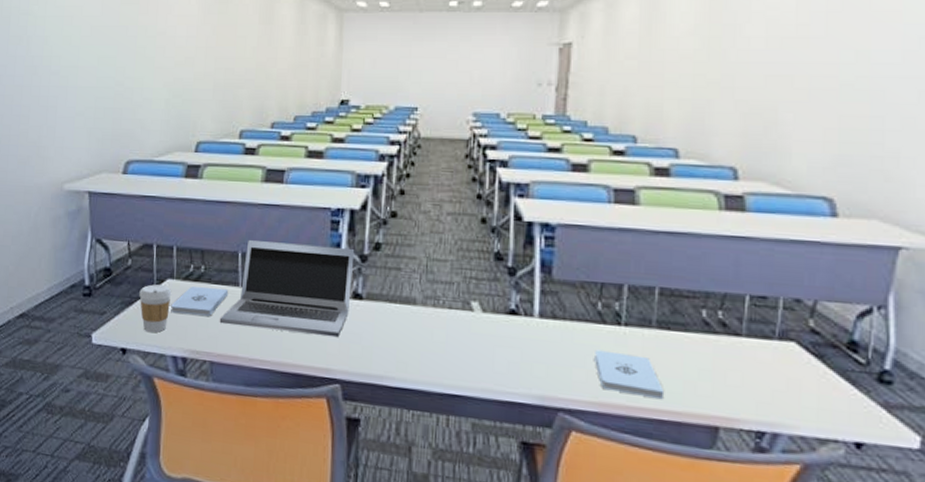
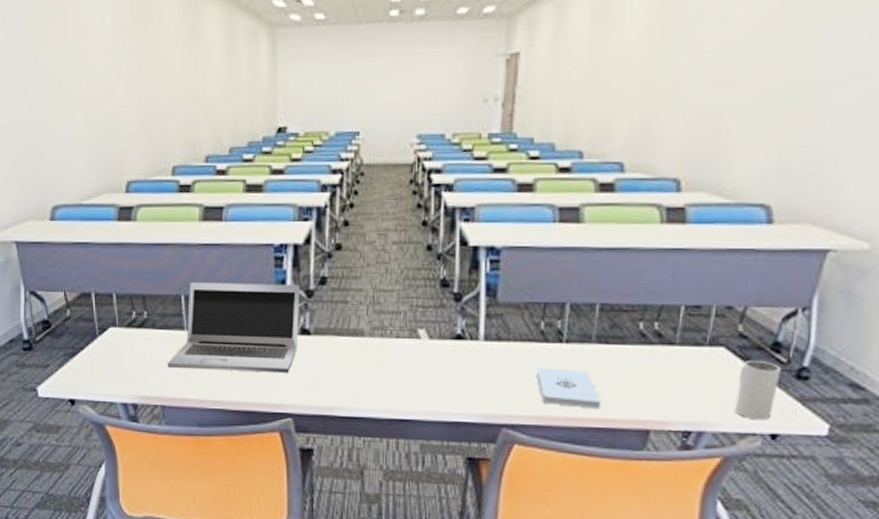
coffee cup: present [139,284,172,333] -> none [82,334,116,381]
notepad: present [171,286,229,316] -> none [116,332,174,361]
mug: none [811,359,861,426] -> present [734,361,782,421]

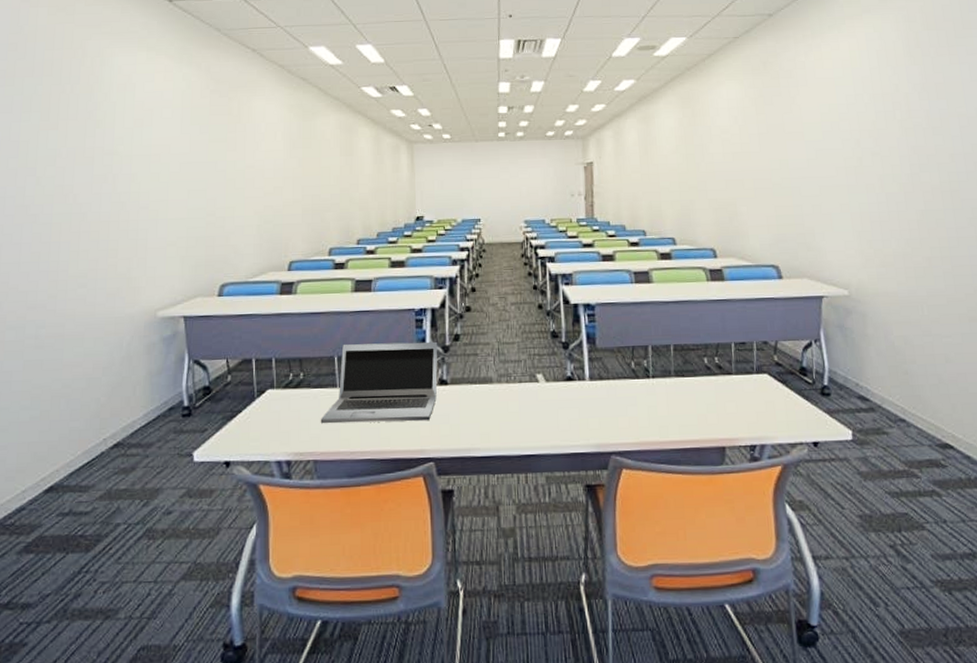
notepad: present [537,367,602,410] -> none [633,399,686,433]
mug: present [734,361,782,421] -> none [781,383,811,431]

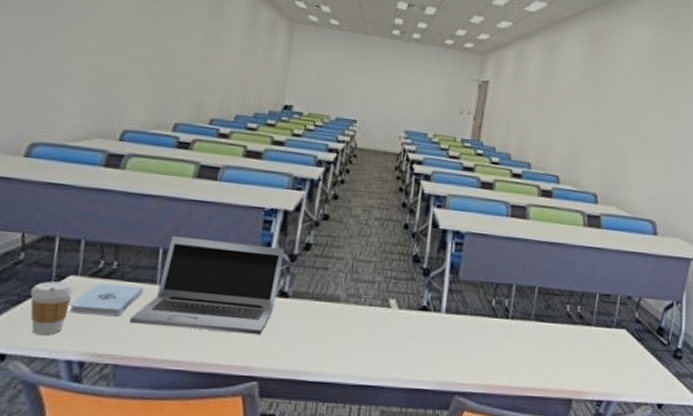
coffee cup: none [240,396,273,442] -> present [30,281,74,335]
notepad: none [273,391,328,420] -> present [70,284,144,316]

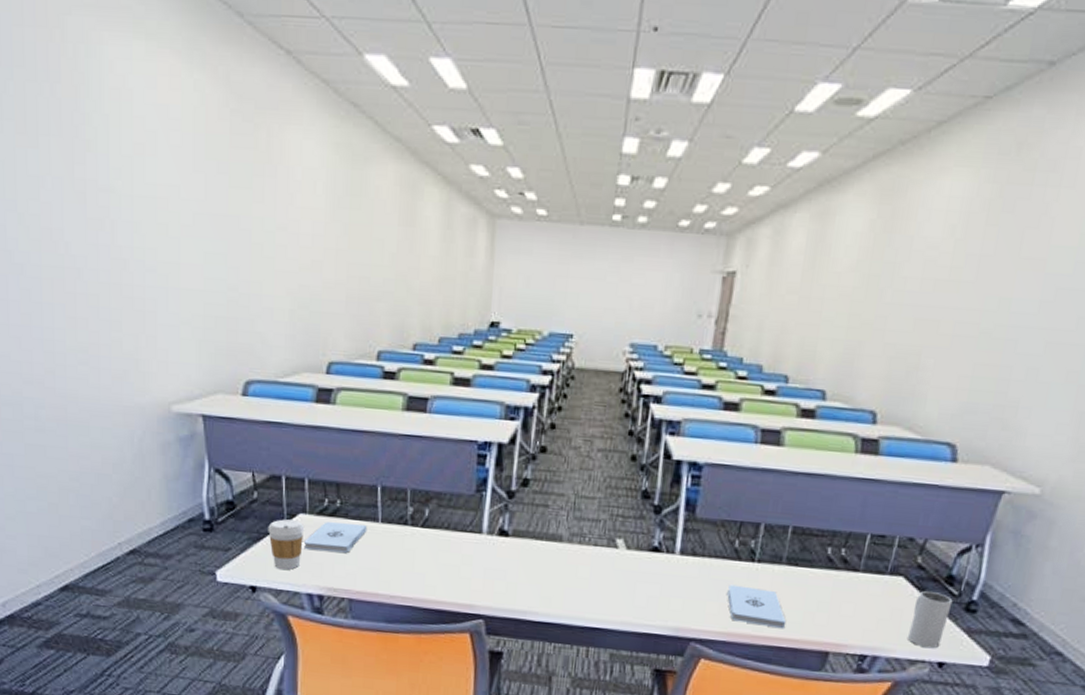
laptop: present [129,236,285,336] -> none [357,473,502,575]
notepad: none [486,340,537,380] -> present [727,584,787,629]
mug: none [632,342,664,392] -> present [907,591,953,649]

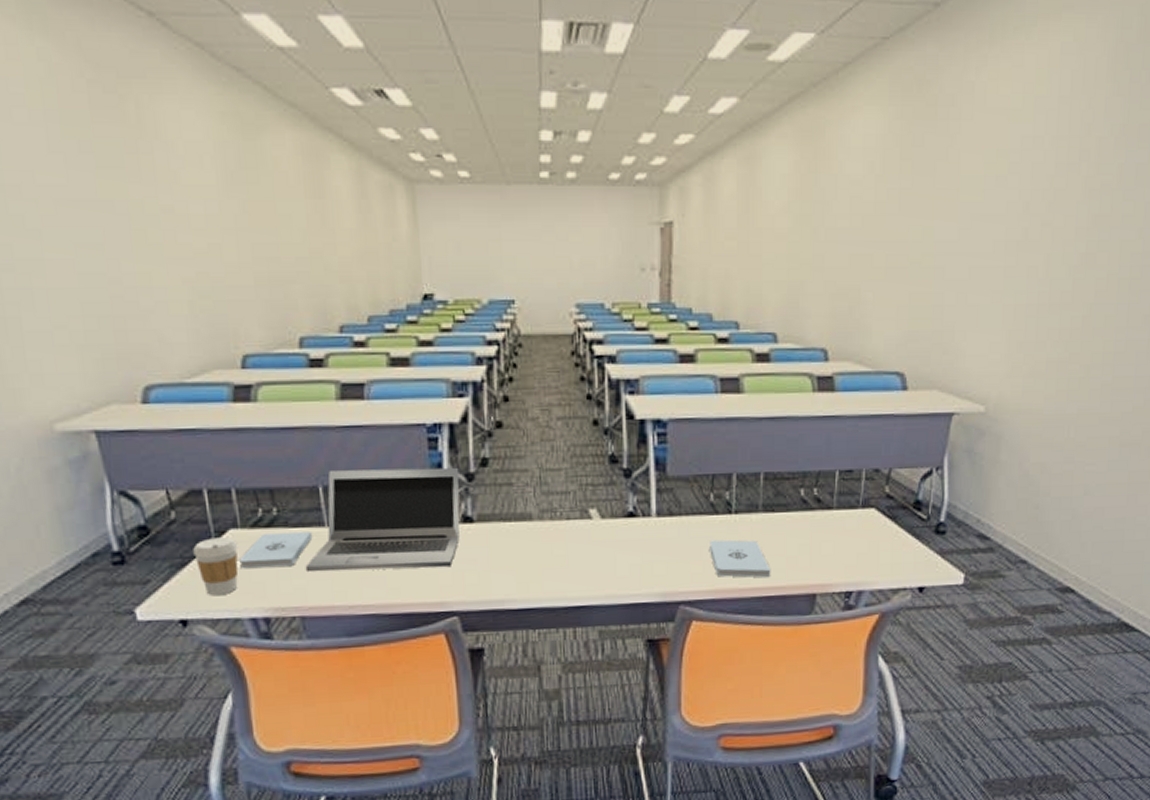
laptop: none [357,473,502,575] -> present [305,467,460,572]
mug: present [907,591,953,649] -> none [886,519,923,575]

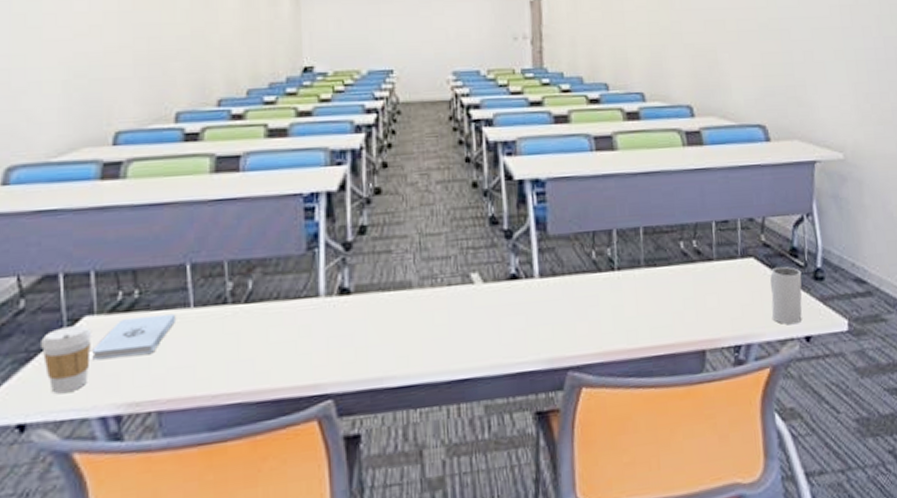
laptop: present [305,467,460,572] -> none [166,237,337,360]
notepad: present [710,539,771,578] -> none [594,296,659,338]
mug: none [886,519,923,575] -> present [770,267,803,325]

